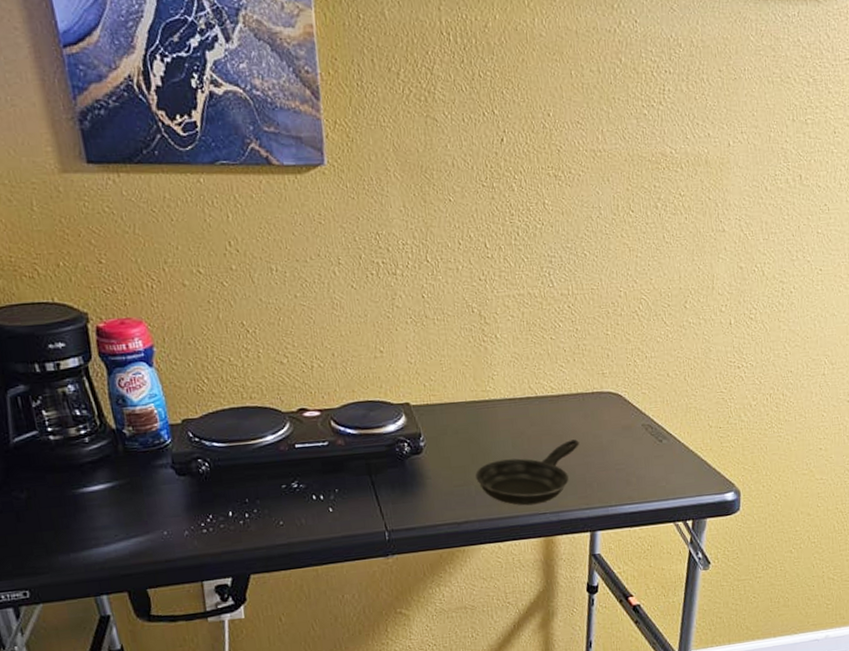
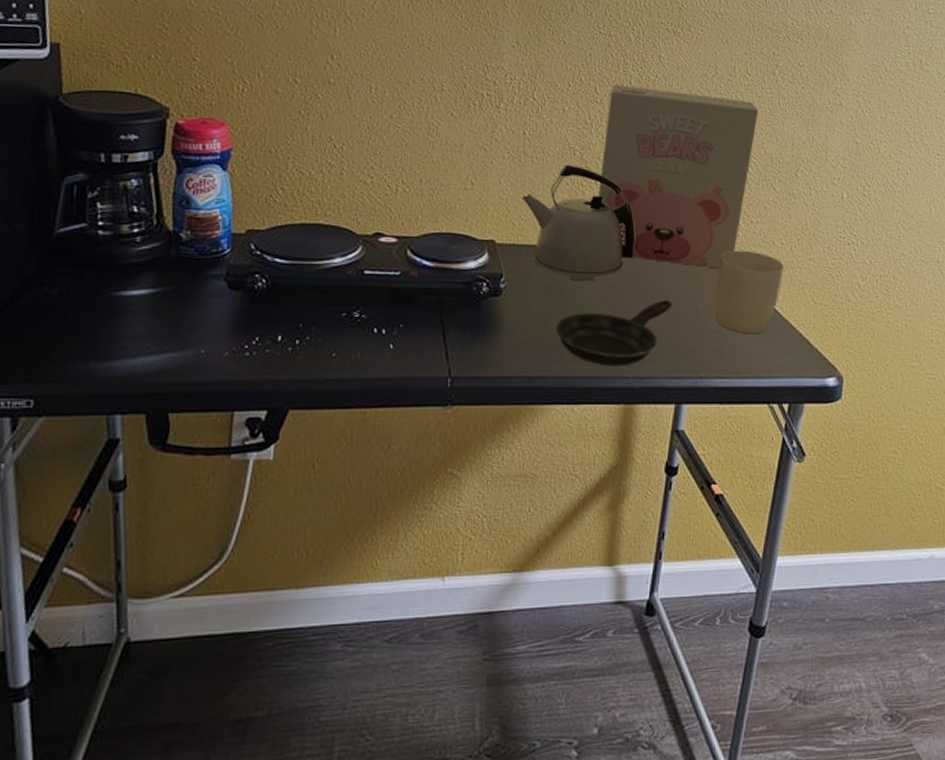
kettle: none [429,322,540,432] -> present [522,164,635,282]
cereal box: none [499,237,645,406] -> present [598,84,758,269]
mug: none [617,384,680,462] -> present [716,250,784,335]

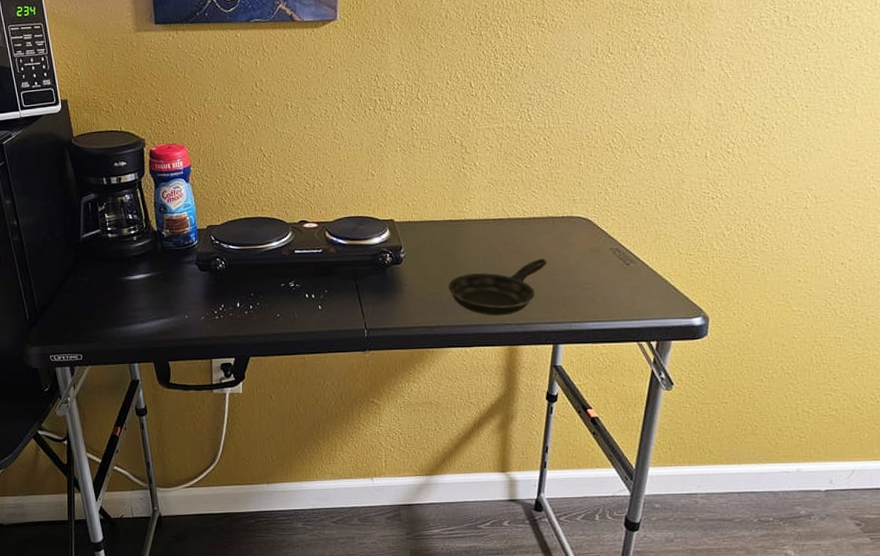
kettle: present [522,164,635,282] -> none [413,151,512,248]
cereal box: present [598,84,758,269] -> none [477,77,621,229]
mug: present [716,250,784,335] -> none [586,211,650,284]

